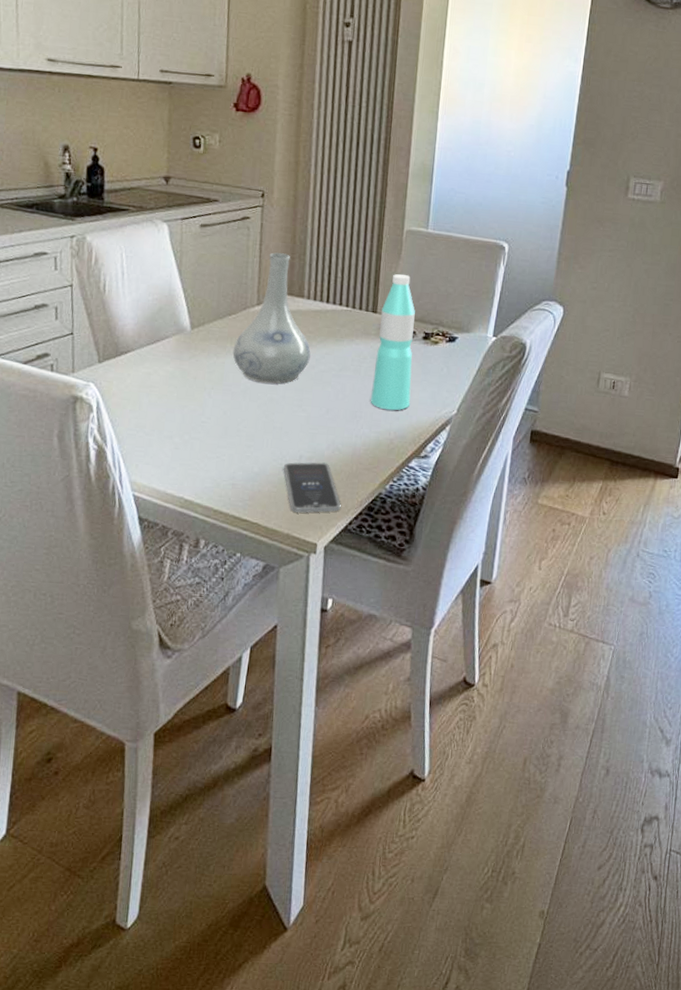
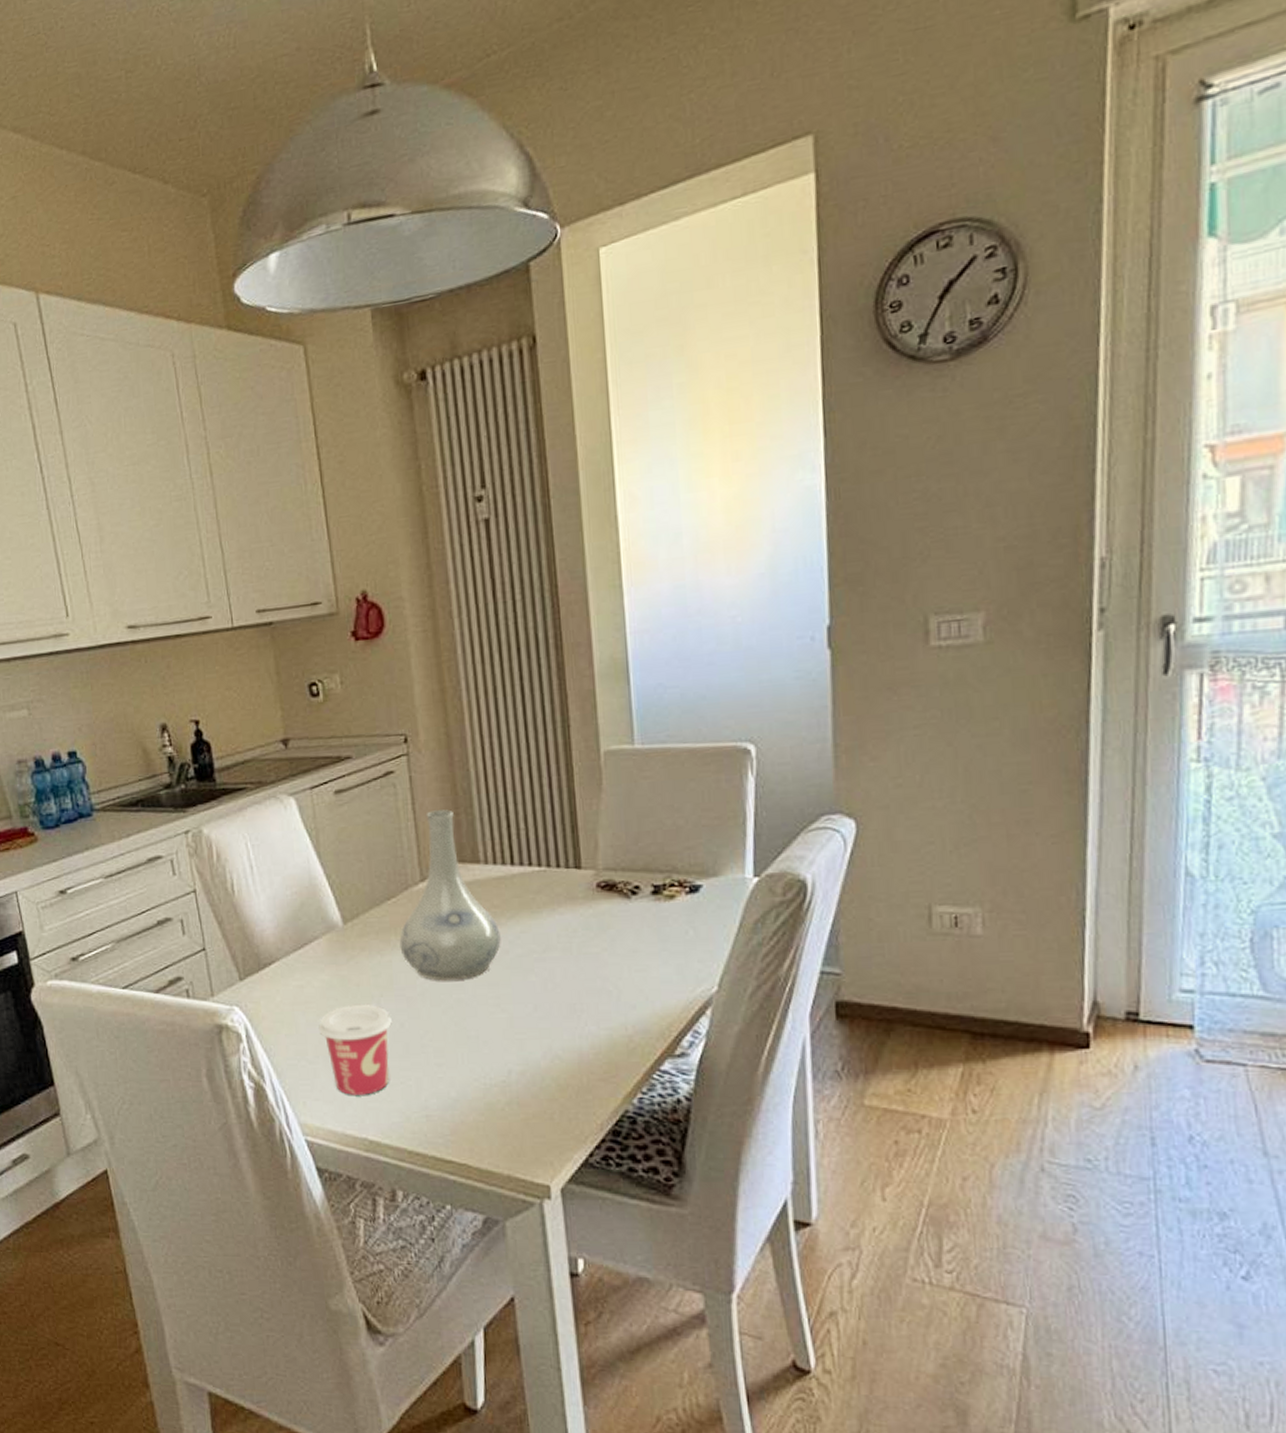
cup: none [158,393,218,464] -> present [319,1003,392,1095]
smartphone: present [283,462,341,513] -> none [488,1076,575,1146]
water bottle: present [371,274,415,411] -> none [587,810,648,997]

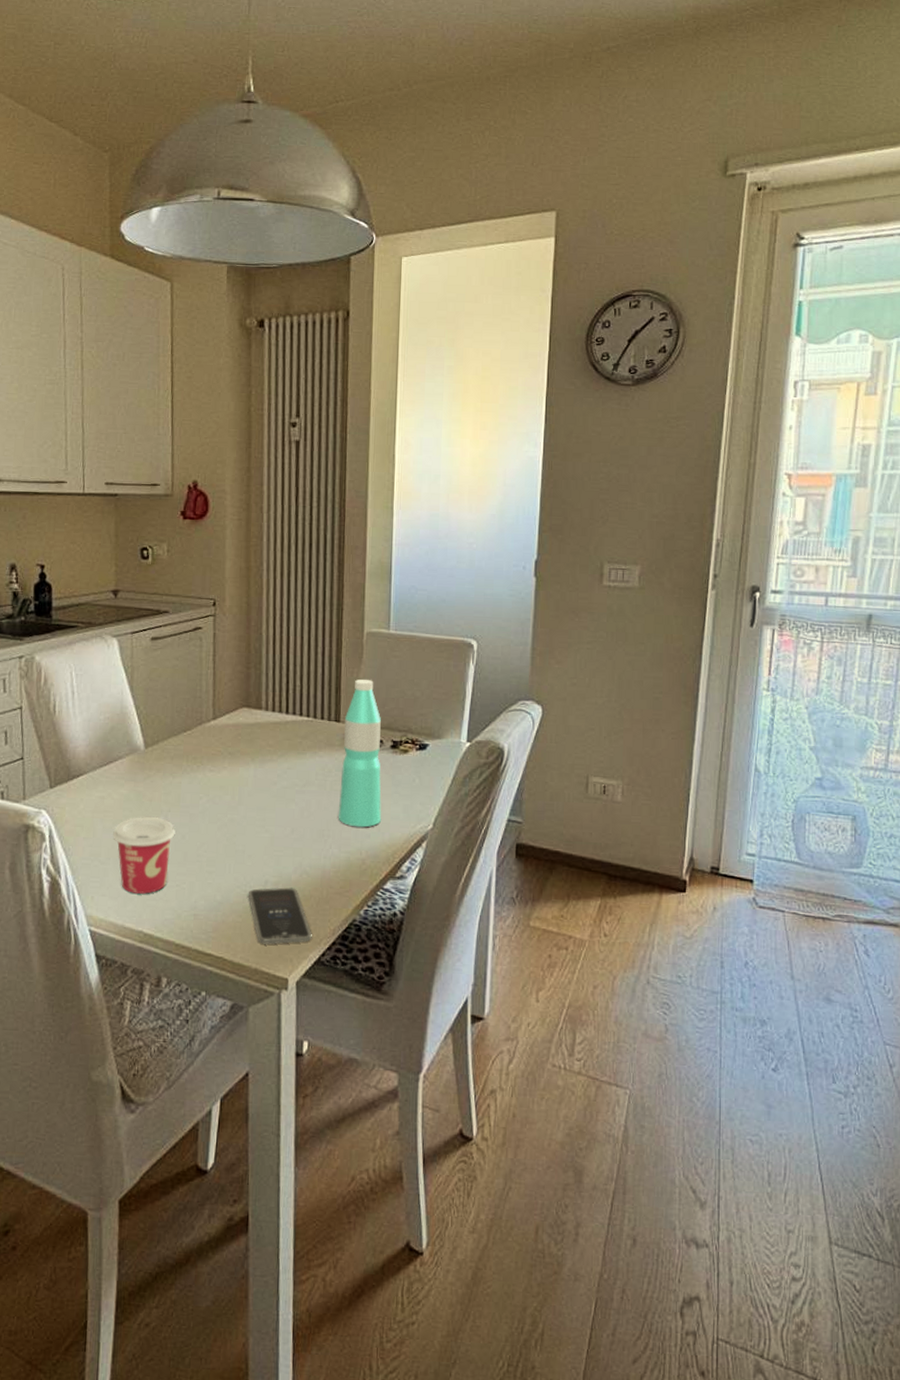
vase: present [399,809,501,981] -> none [189,663,272,803]
smartphone: none [488,1076,575,1146] -> present [248,887,312,944]
water bottle: none [587,810,648,997] -> present [339,679,381,828]

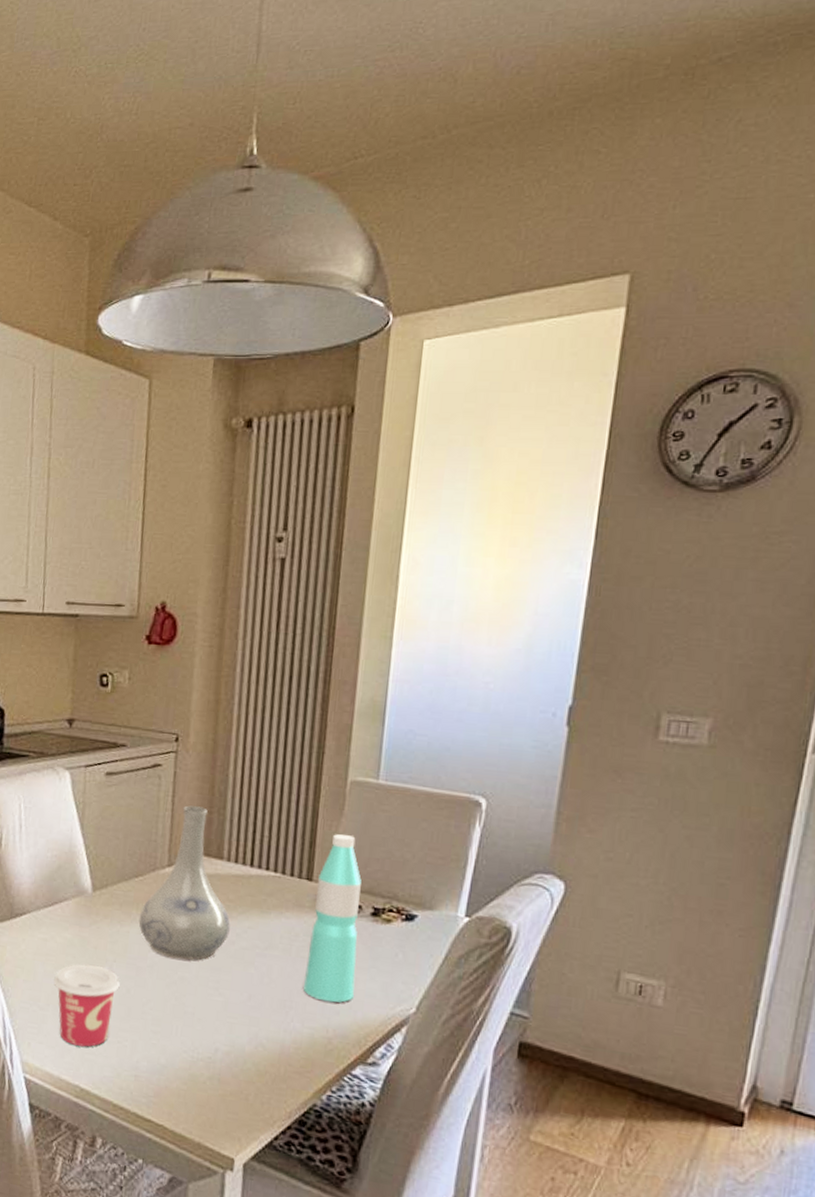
vase: none [189,663,272,803] -> present [138,805,231,960]
smartphone: present [248,887,312,944] -> none [195,1056,265,1122]

